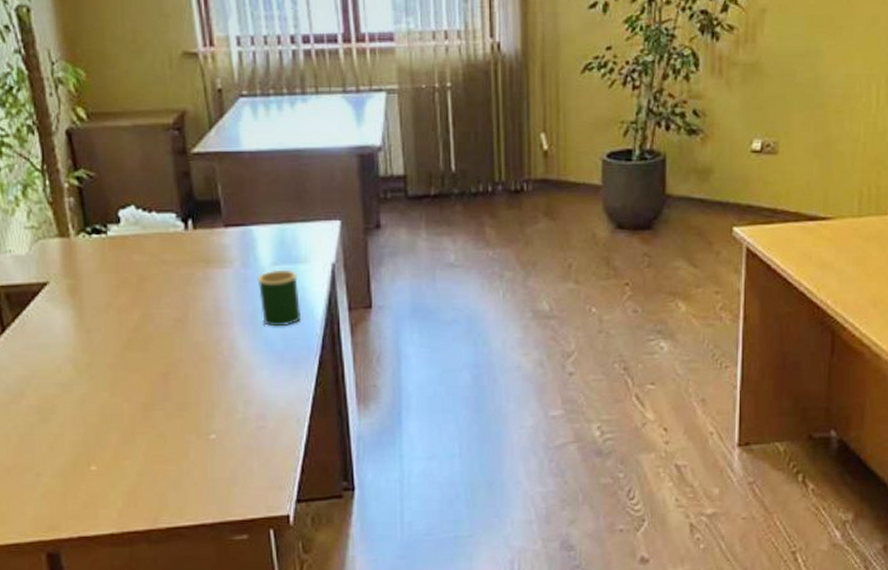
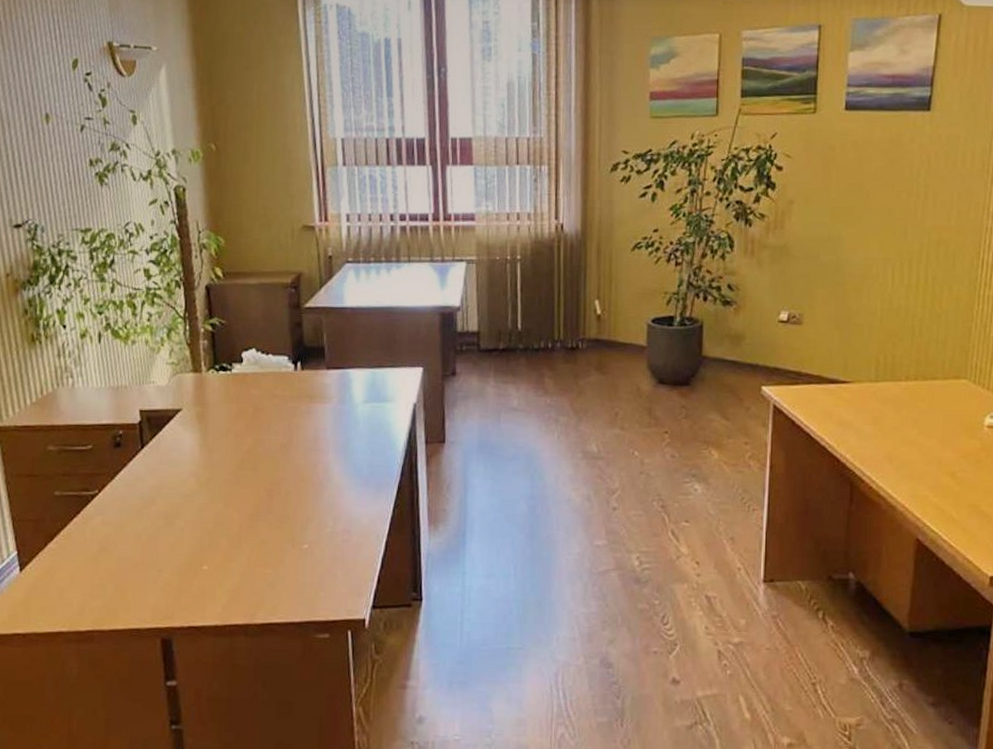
mug: present [257,269,300,326] -> none [351,406,385,454]

